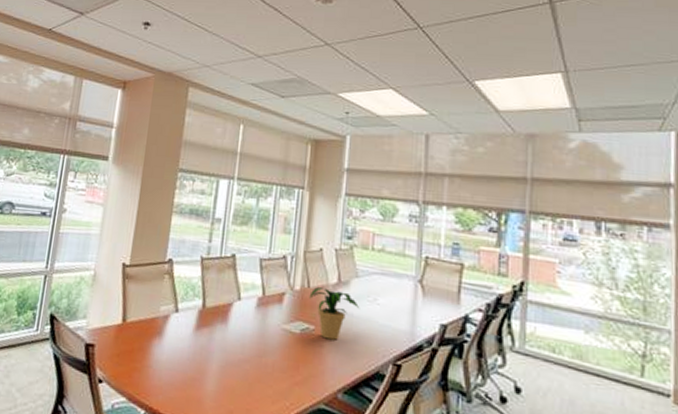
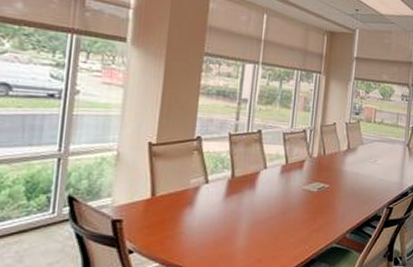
potted plant: present [309,287,360,340] -> none [325,154,364,194]

